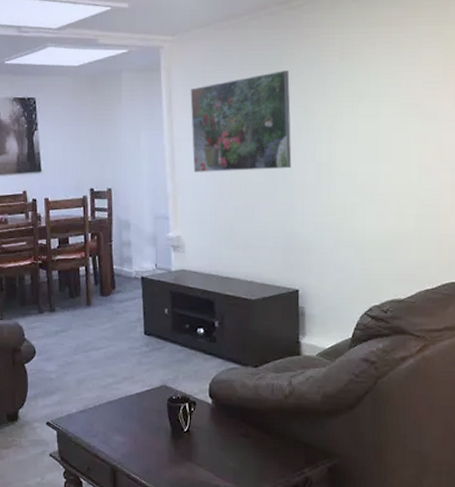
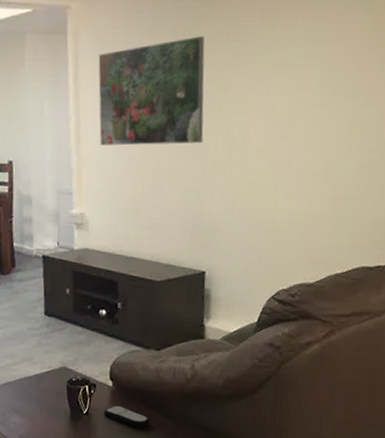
remote control: none [204,422,250,445] -> present [103,405,150,428]

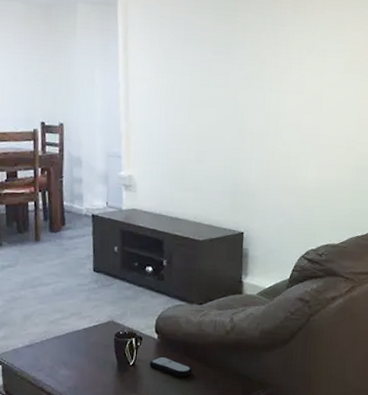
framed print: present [98,36,205,146] -> none [146,17,244,116]

